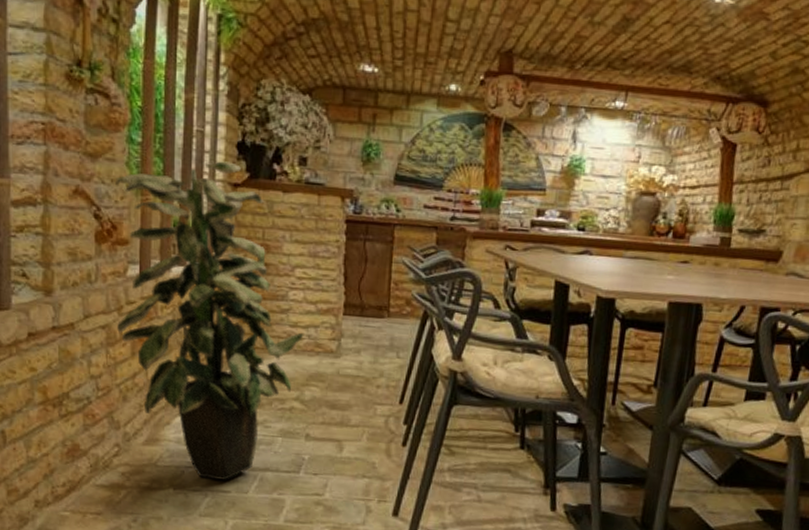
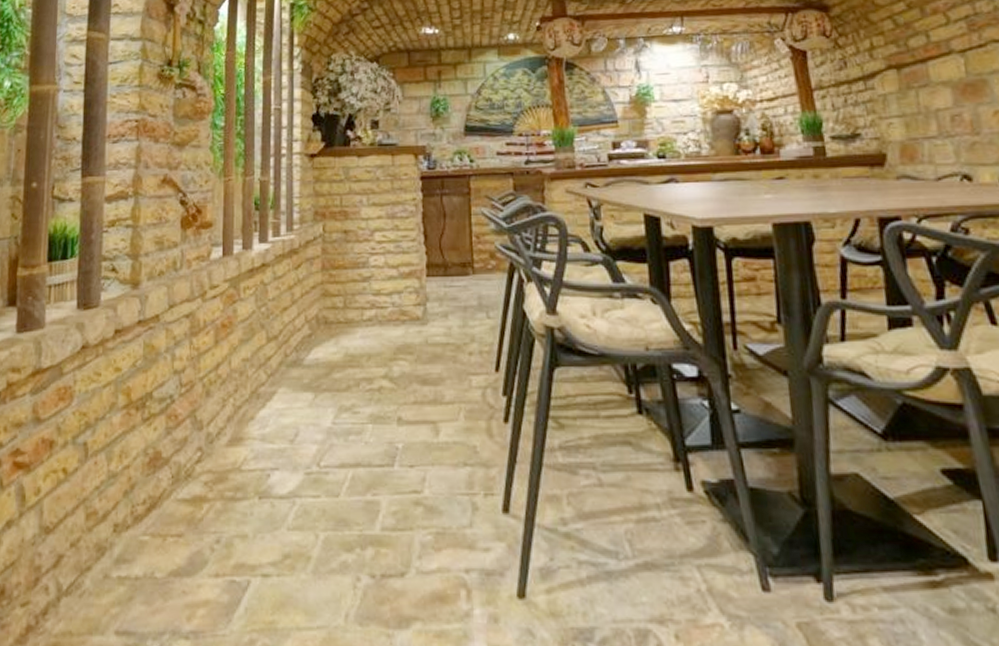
indoor plant: present [115,161,304,480] -> none [200,134,388,482]

